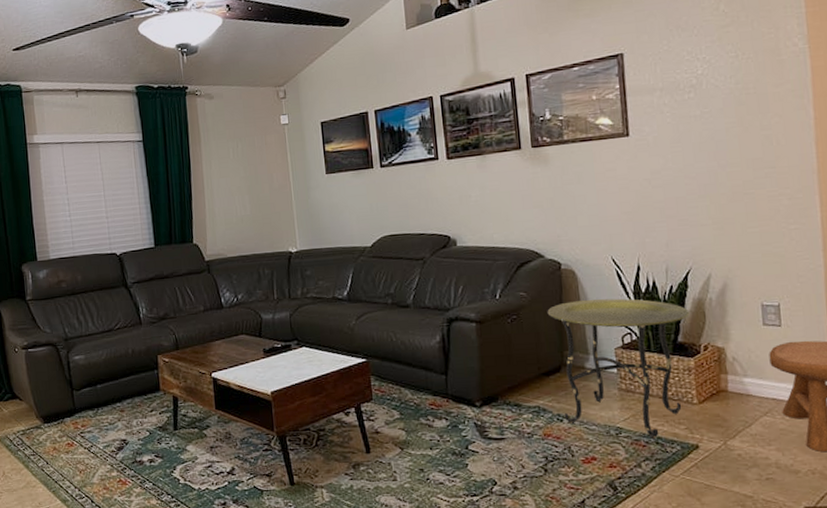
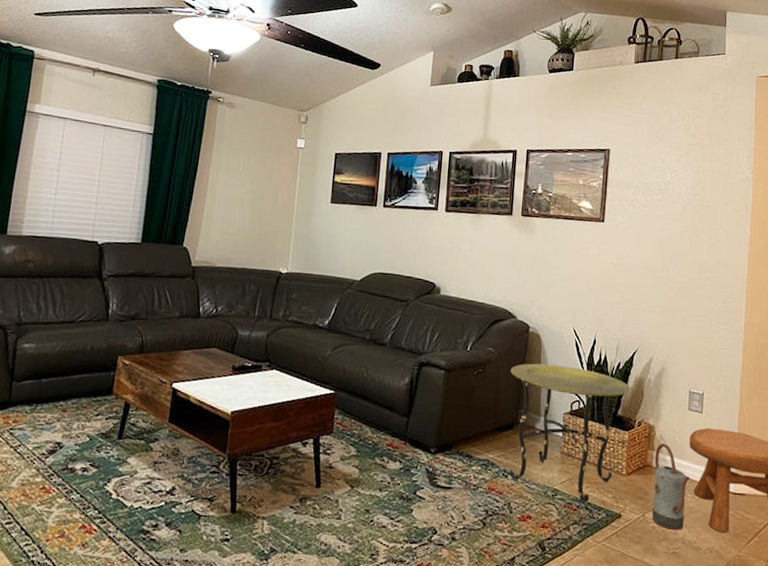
watering can: none [729,364,776,455] -> present [652,442,690,530]

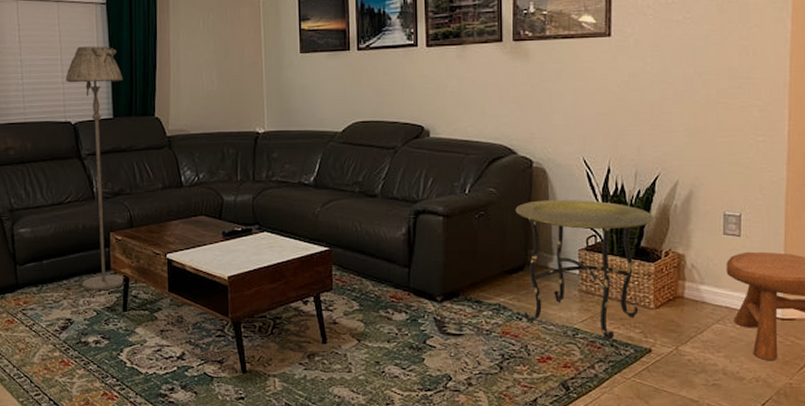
floor lamp: none [78,171,158,416] -> present [66,46,125,291]
watering can: present [652,442,690,530] -> none [686,271,729,361]

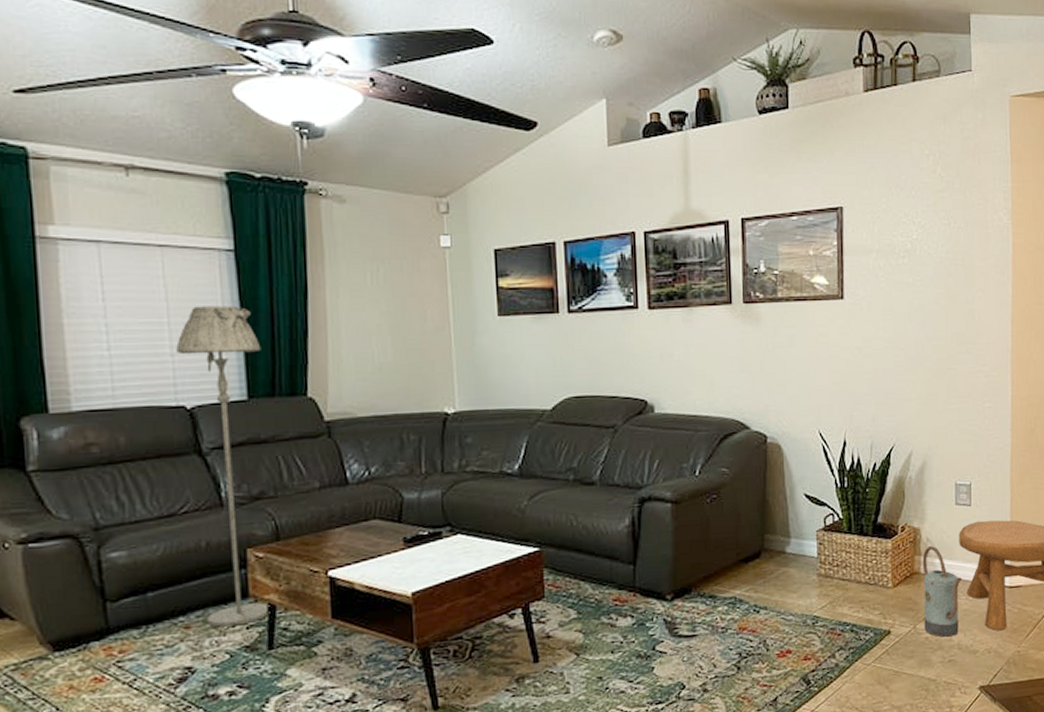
side table: present [515,200,654,341] -> none [750,476,890,627]
watering can: none [686,271,729,361] -> present [922,545,962,637]

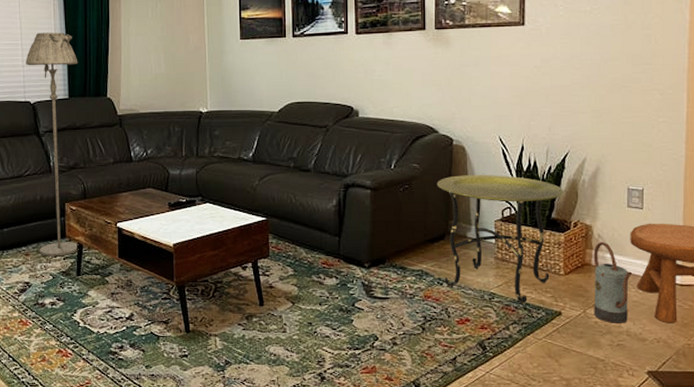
side table: none [750,476,890,627] -> present [437,175,564,304]

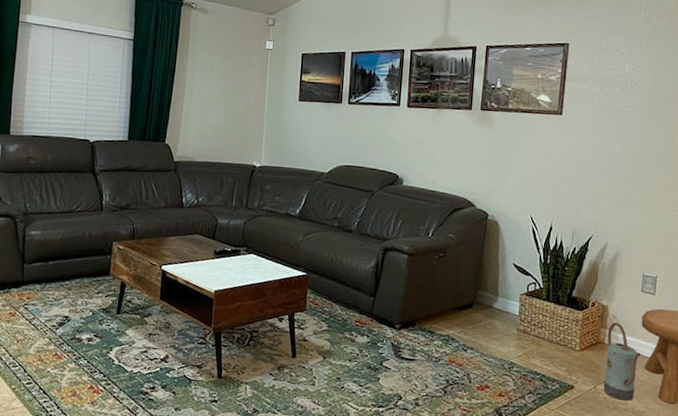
floor lamp: present [26,32,79,257] -> none [82,75,141,294]
side table: present [437,175,564,304] -> none [468,248,585,376]

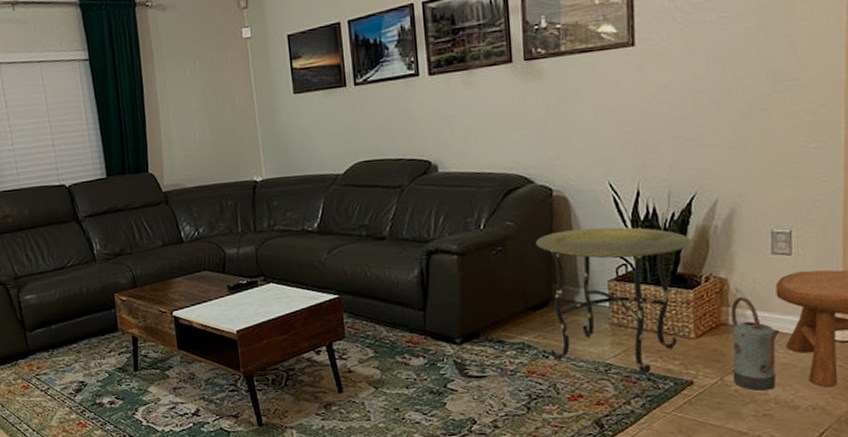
side table: none [468,248,585,376] -> present [535,227,692,375]

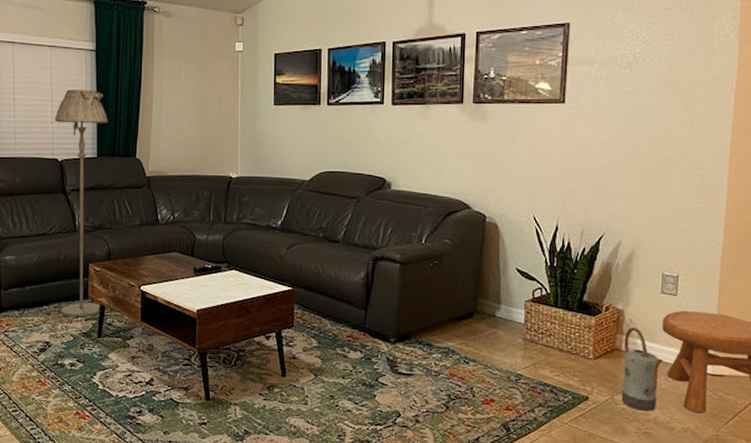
floor lamp: none [55,104,134,353] -> present [55,89,108,317]
side table: present [535,227,692,375] -> none [467,253,597,387]

